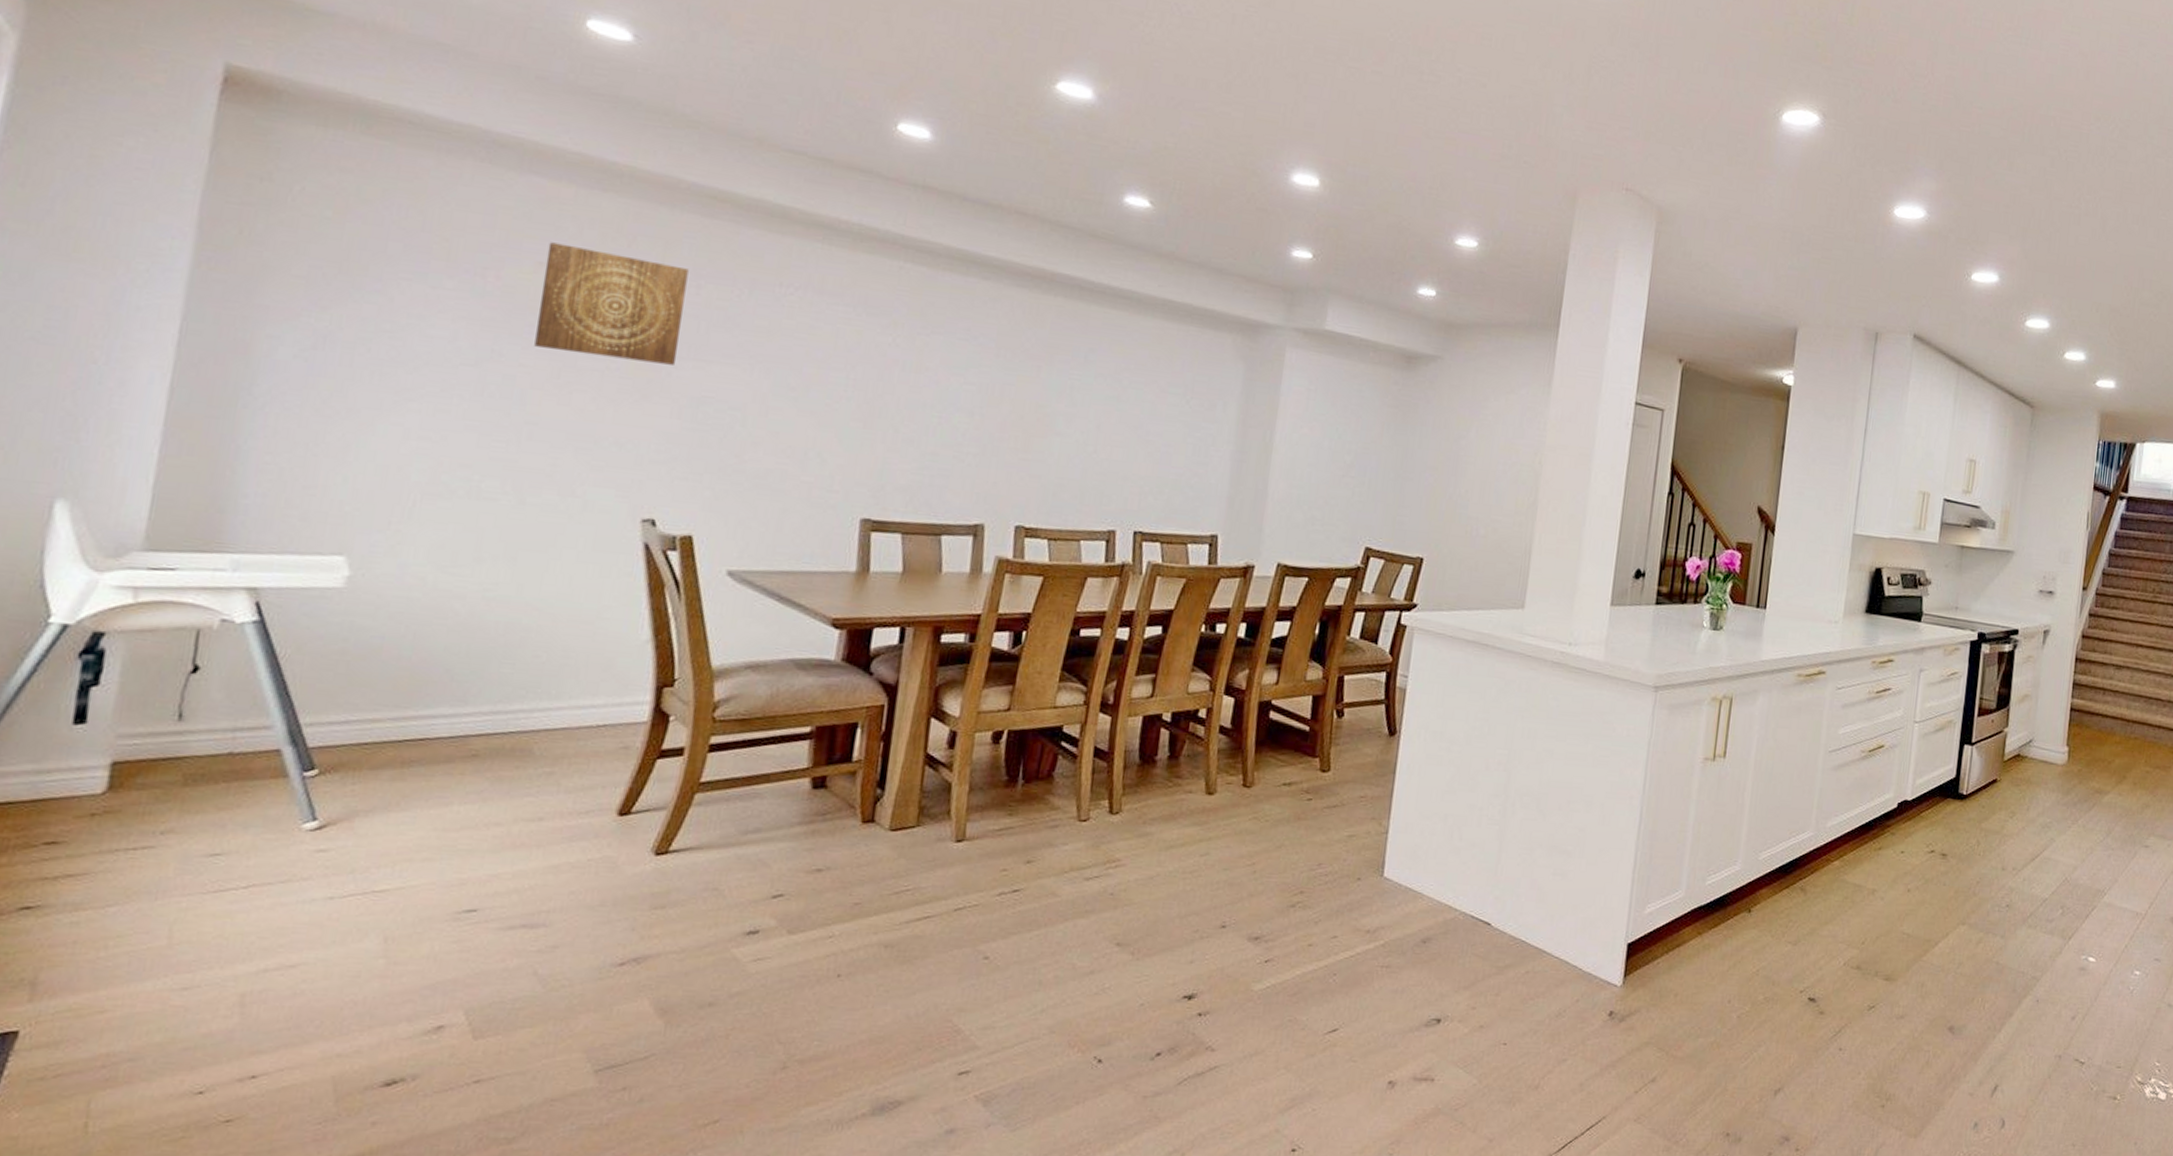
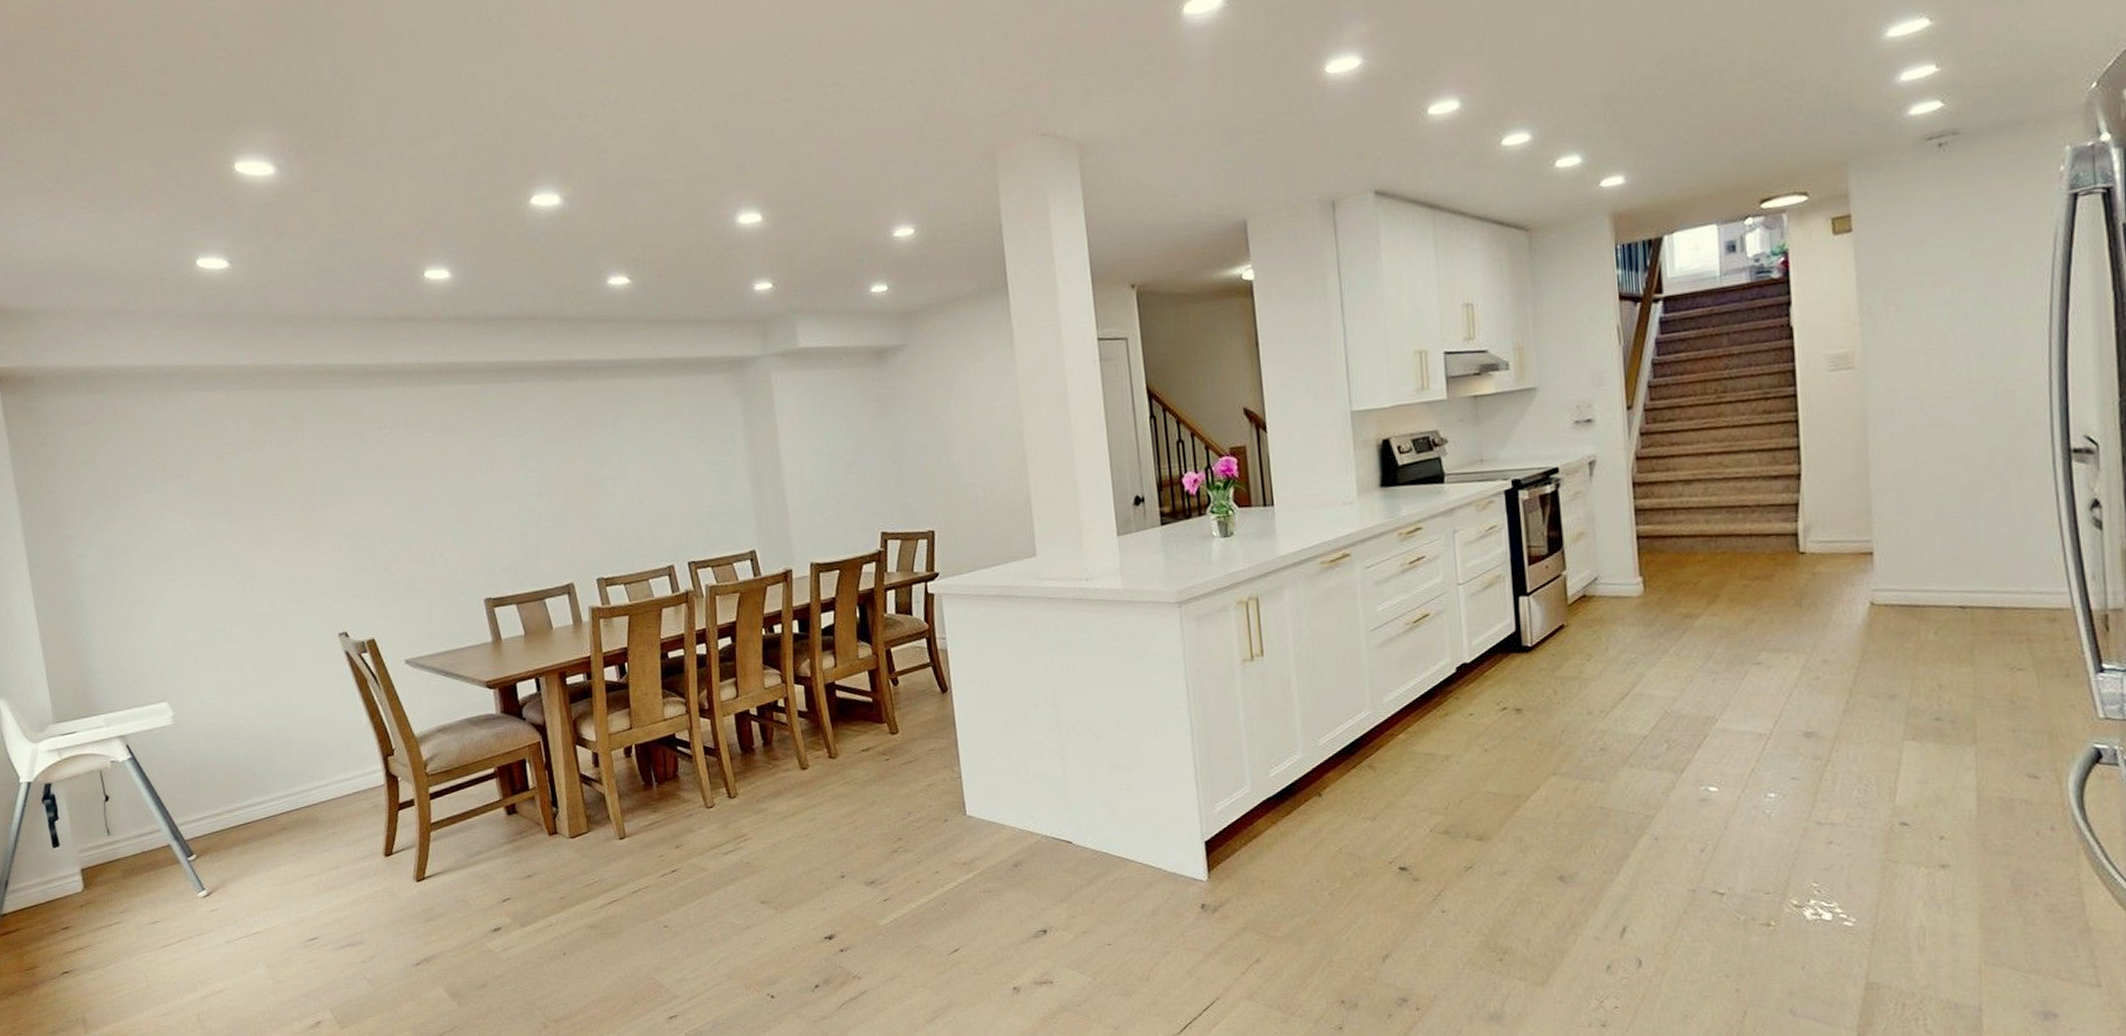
wall art: present [534,242,689,365] -> none [221,433,327,521]

